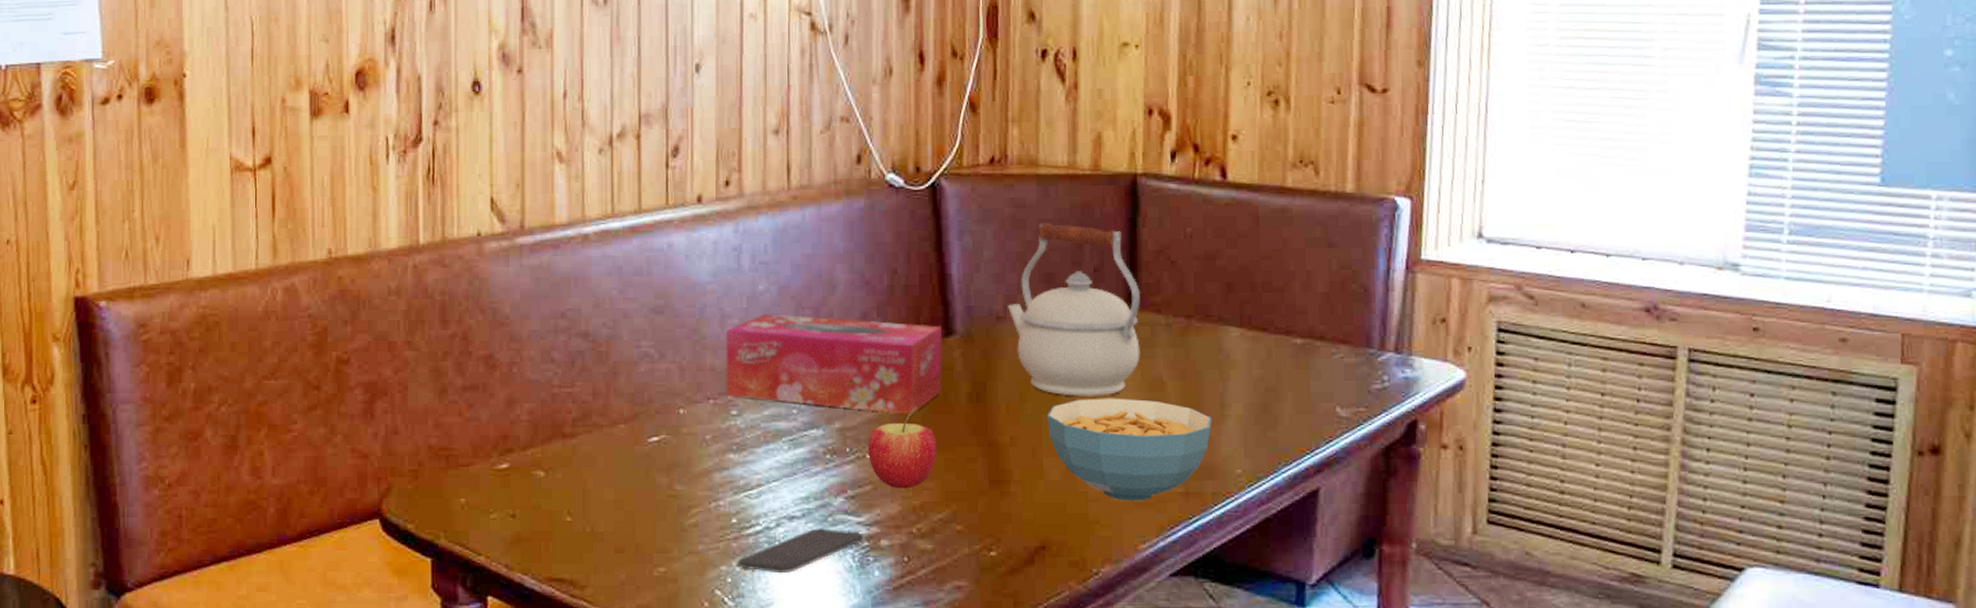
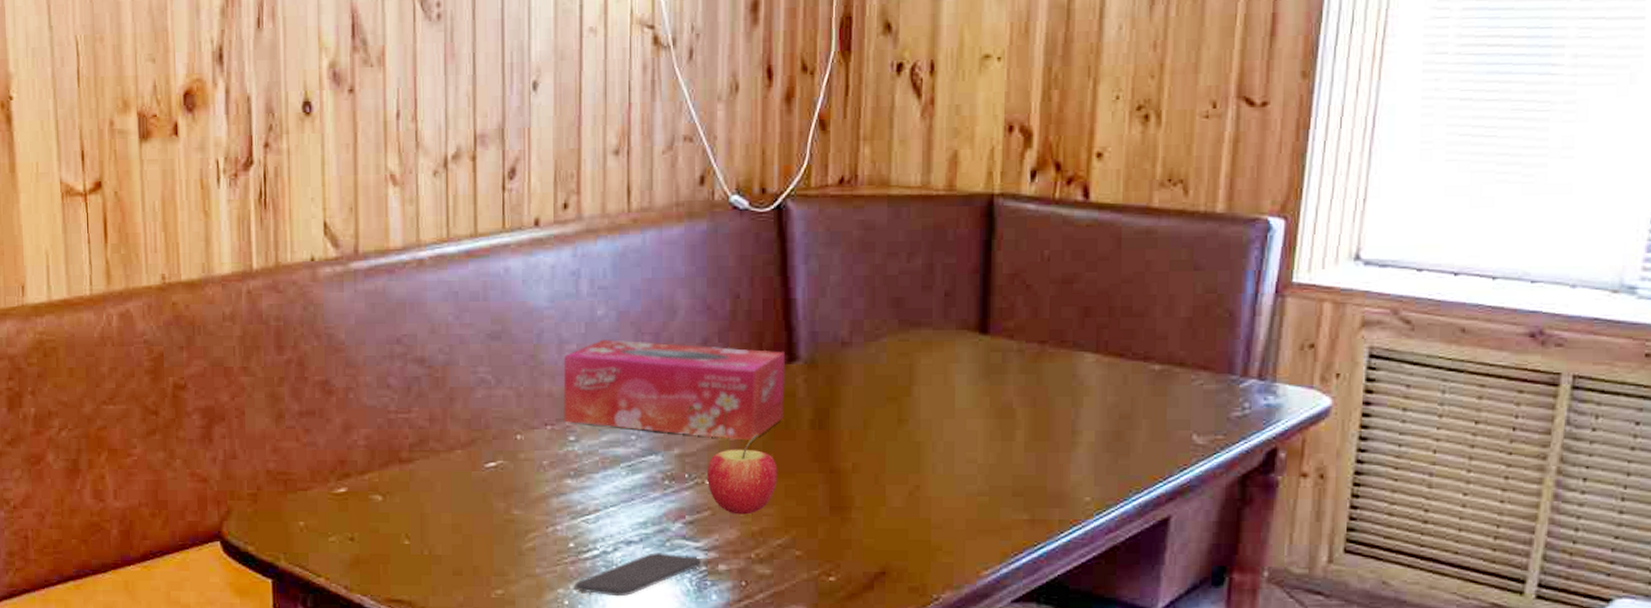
kettle: present [1008,223,1140,396] -> none [854,245,992,423]
cereal bowl: present [1047,398,1212,501] -> none [892,425,1062,528]

